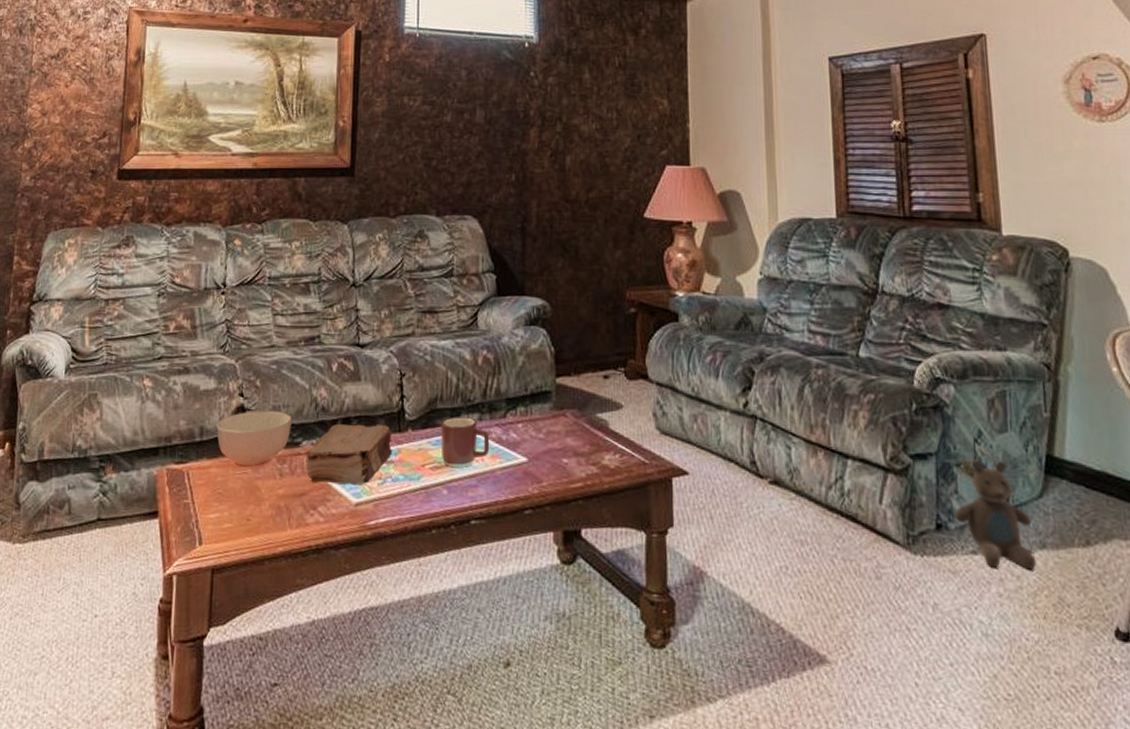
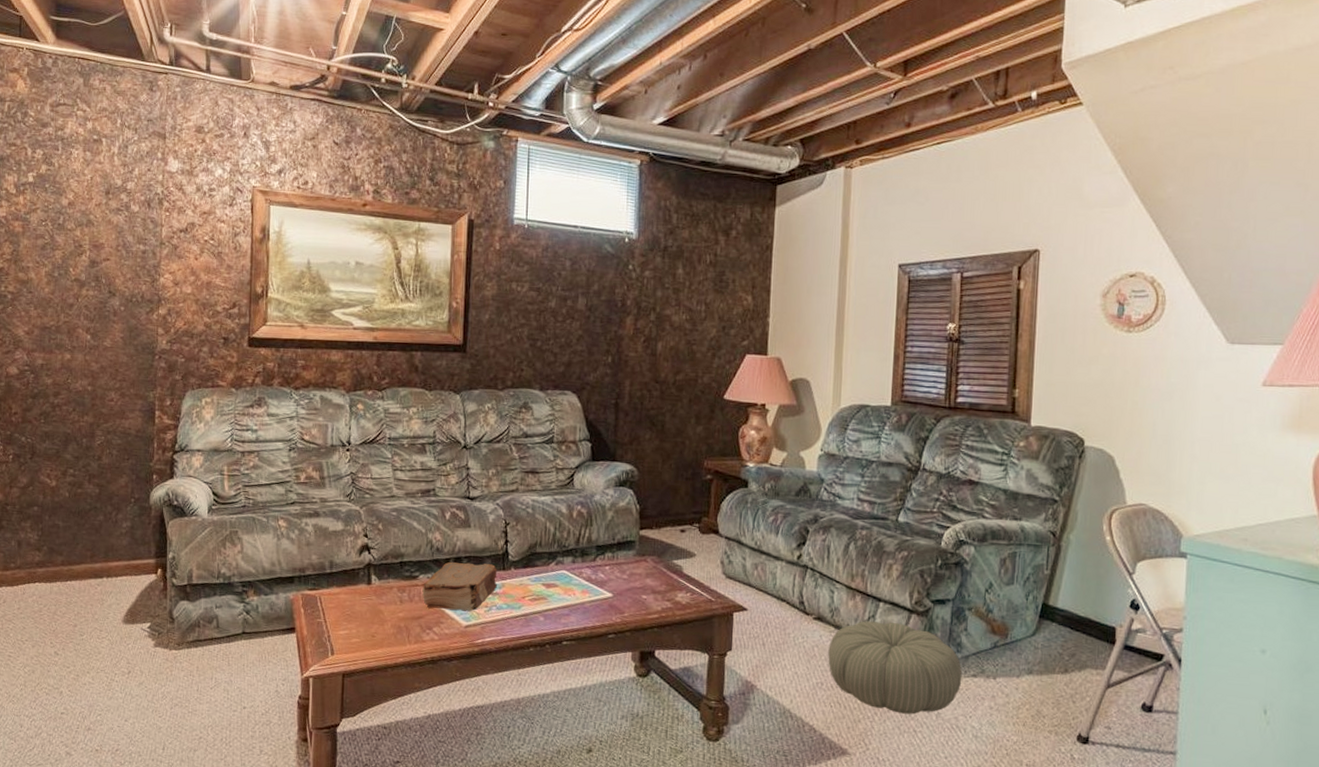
bowl: present [216,410,293,468] -> none [344,548,411,595]
mug: present [441,417,490,467] -> none [539,559,581,600]
pouf: none [790,484,960,607] -> present [828,621,962,715]
stuffed animal: present [955,459,1037,570] -> none [962,605,1024,690]

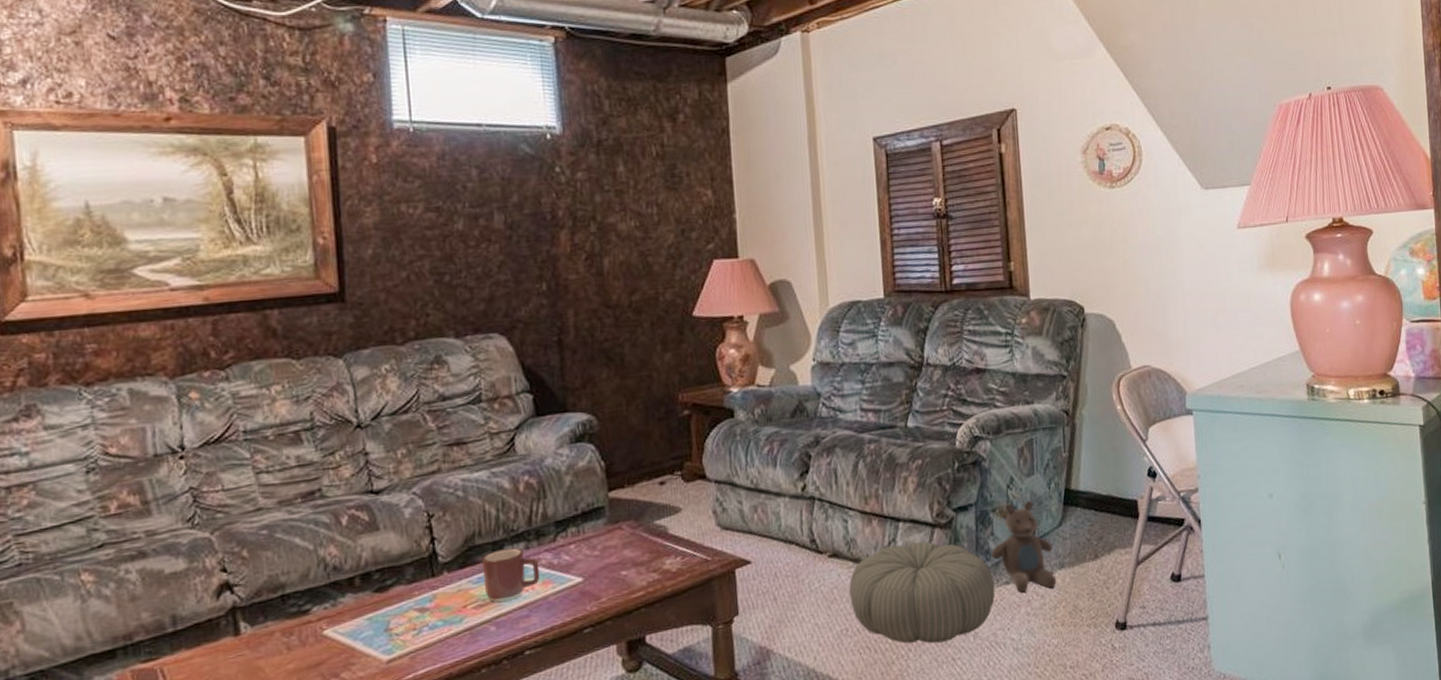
book: present [422,561,497,612] -> none [318,572,426,650]
mug: none [539,559,581,600] -> present [482,548,540,602]
stuffed animal: none [962,605,1024,690] -> present [991,500,1057,593]

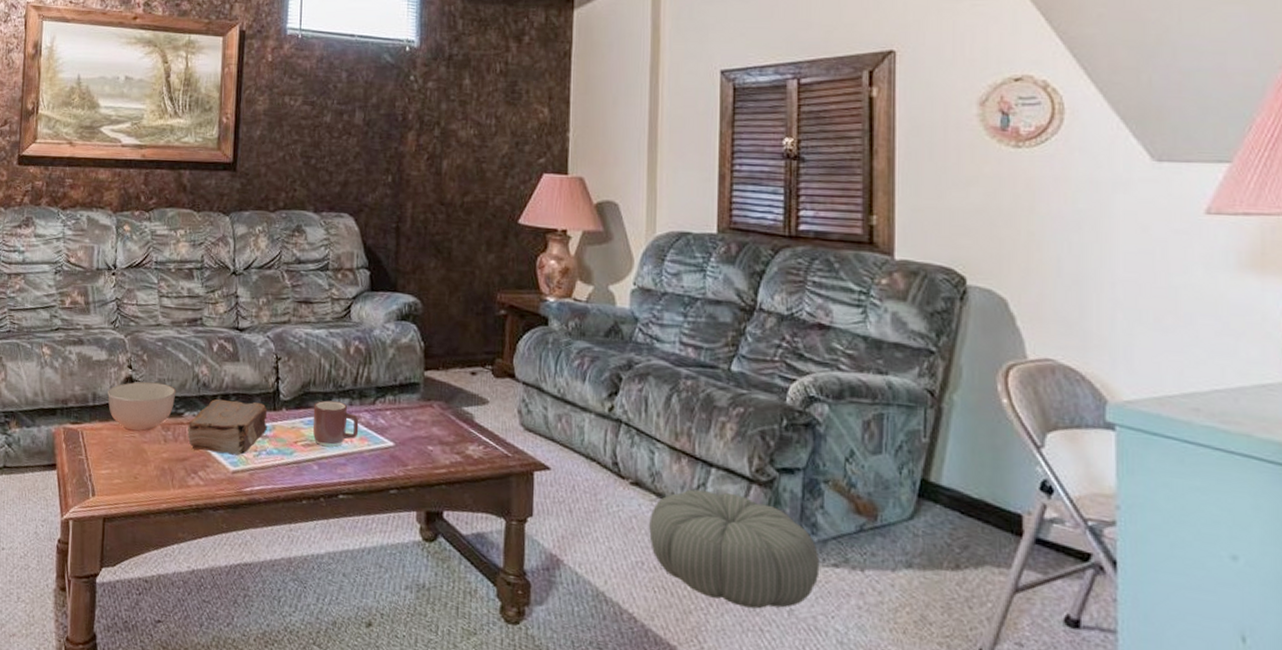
bowl: none [194,579,297,650] -> present [107,381,177,432]
book: none [318,572,426,650] -> present [187,398,267,456]
stuffed animal: present [991,500,1057,593] -> none [819,477,901,588]

